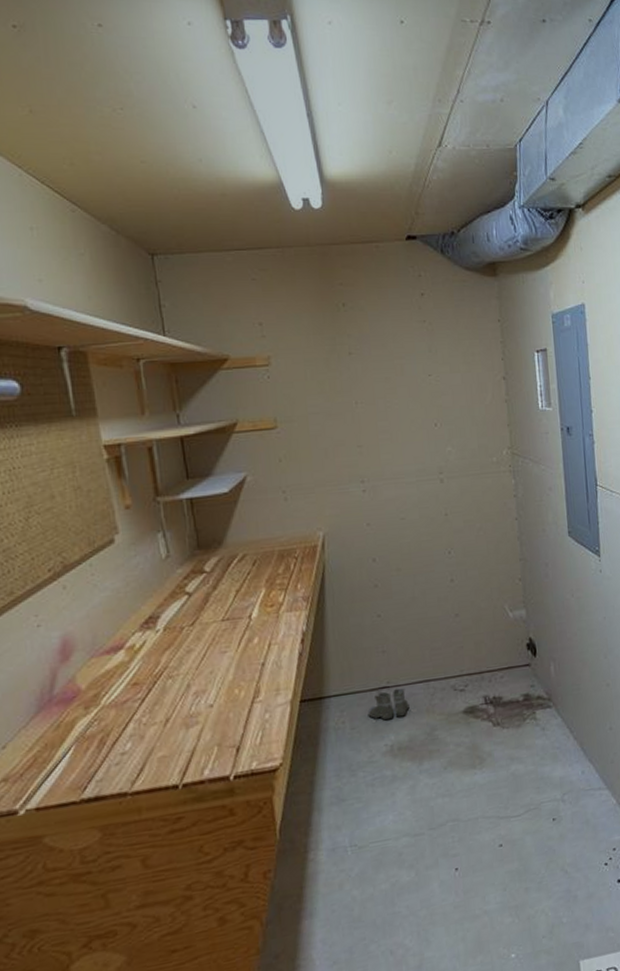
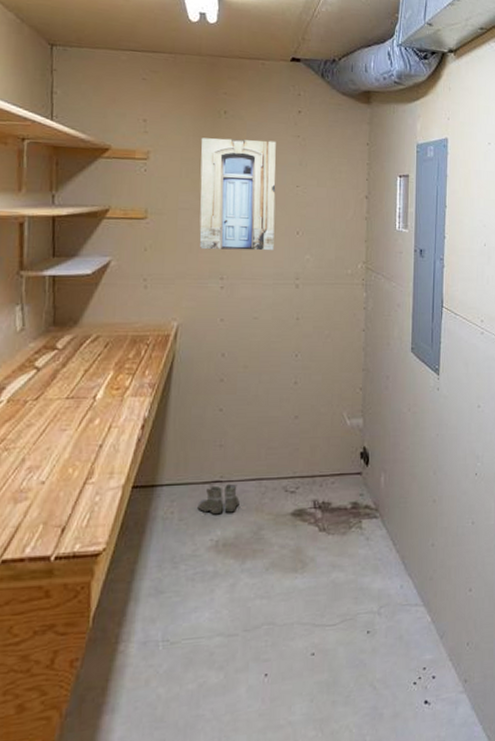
wall art: none [321,329,413,454] -> present [199,138,276,251]

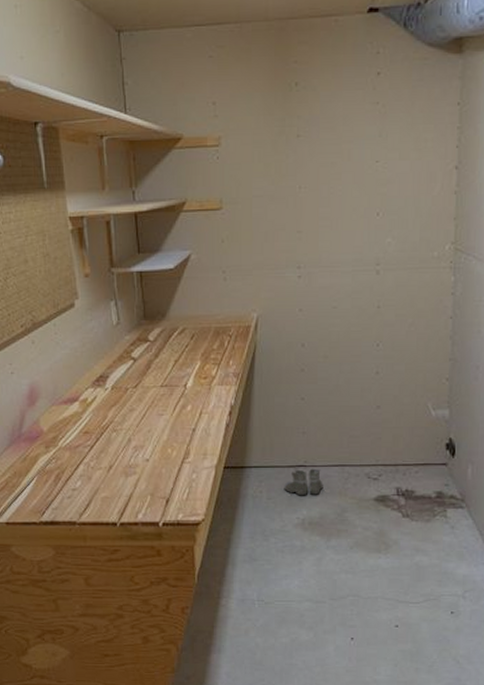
wall art: present [199,138,276,251] -> none [272,111,353,238]

